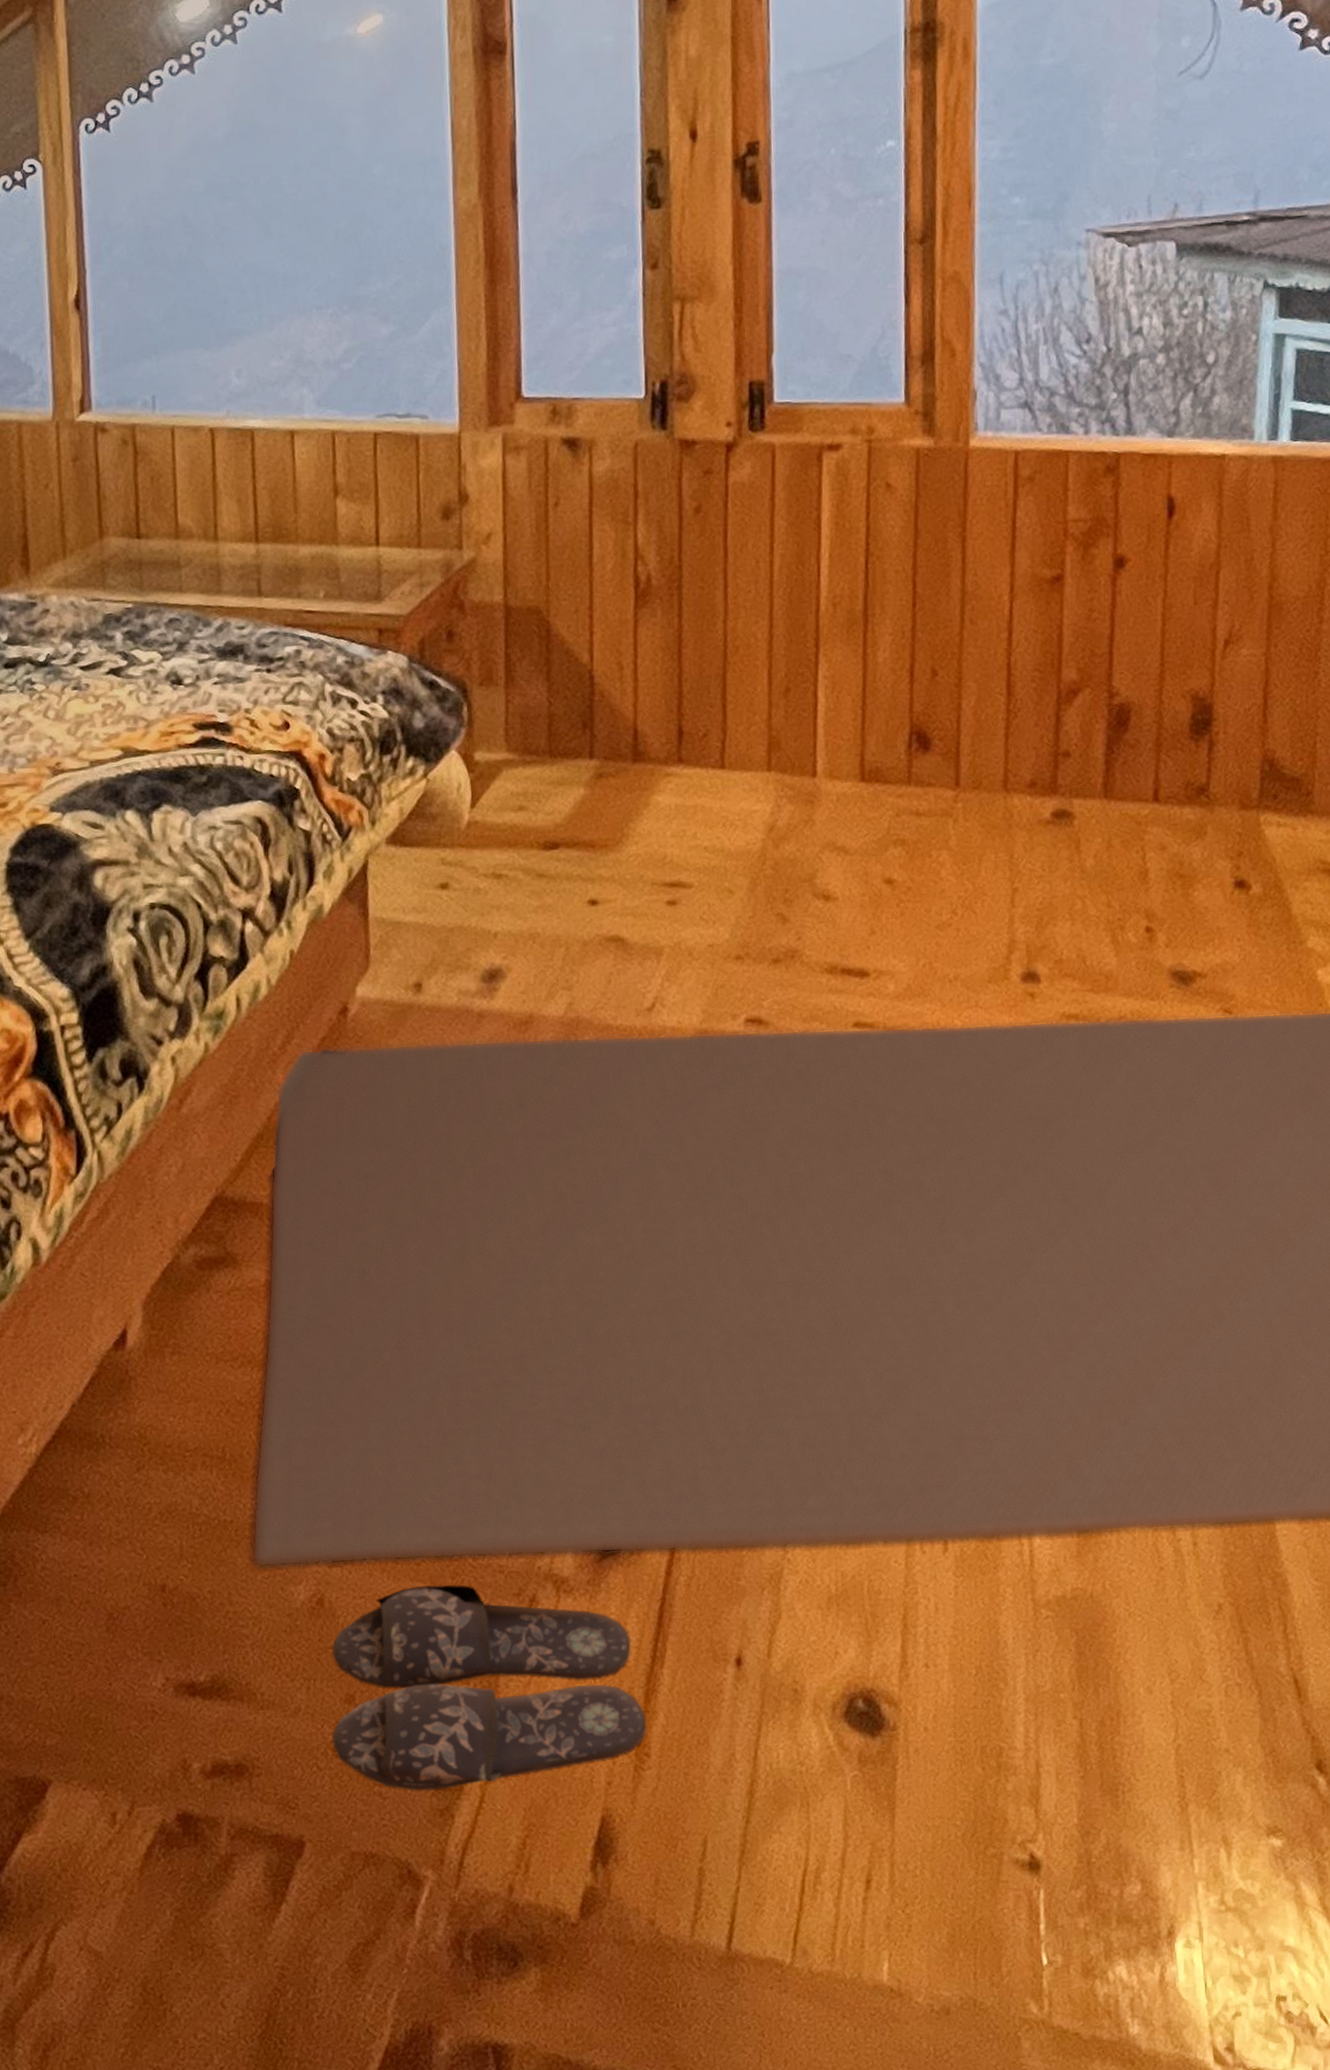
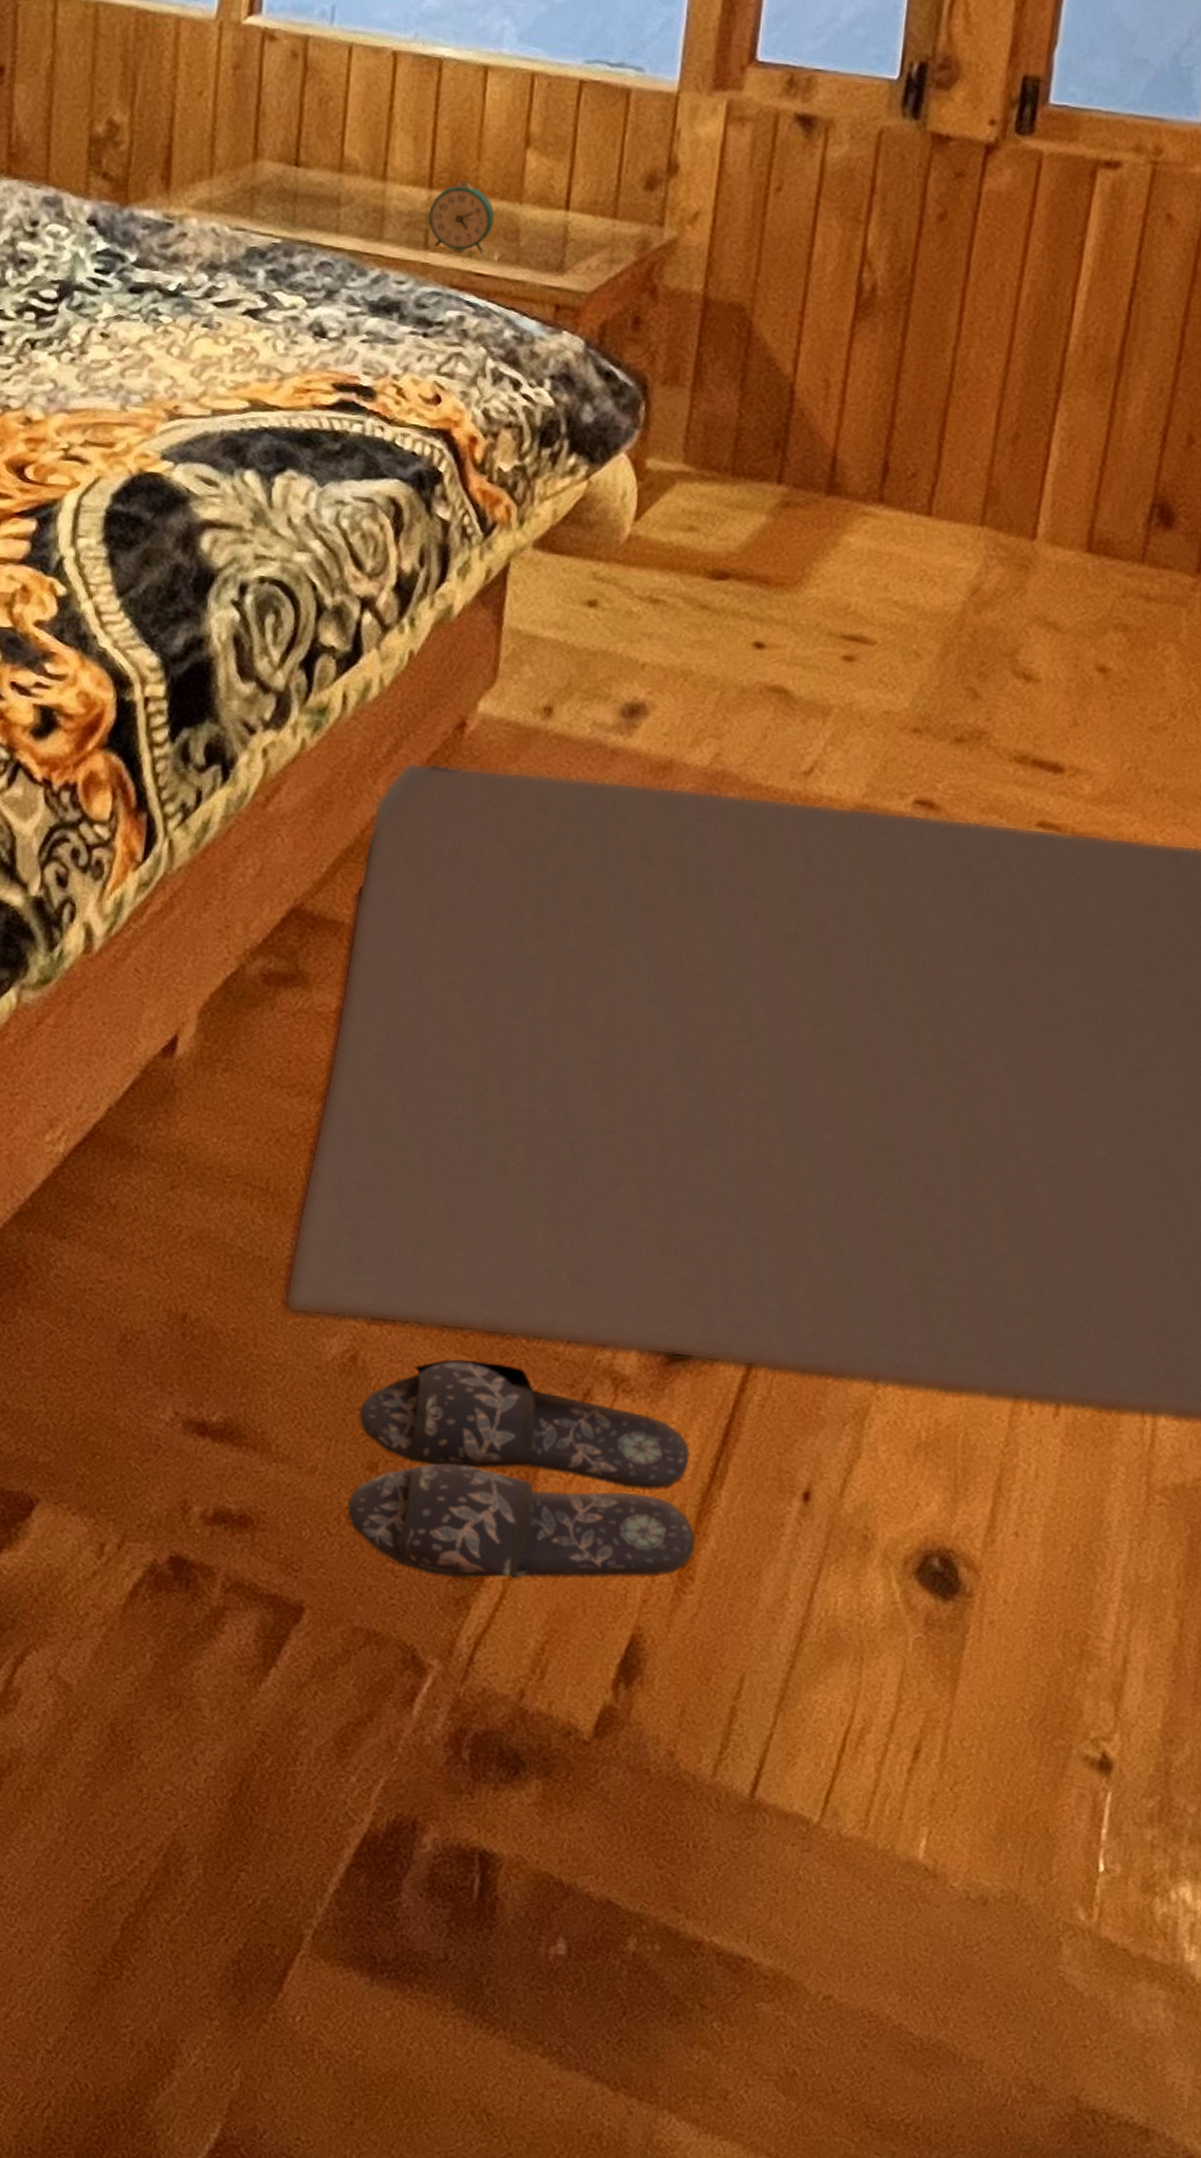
alarm clock: none [258,533,316,593] -> present [428,182,494,253]

